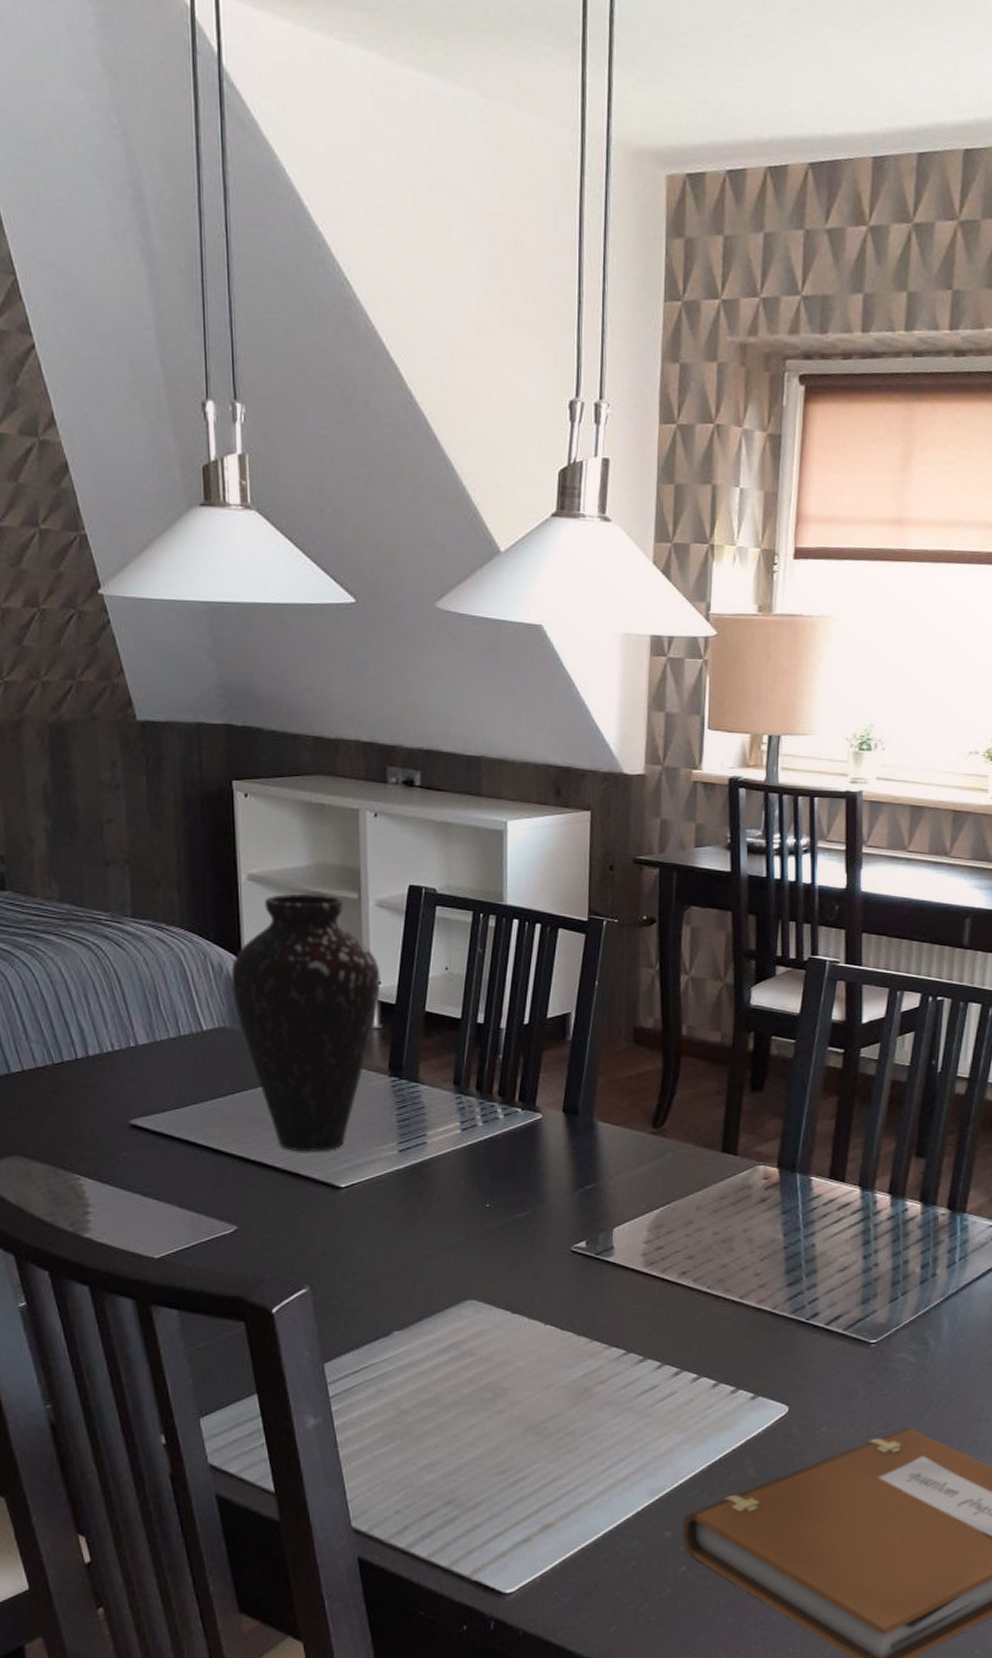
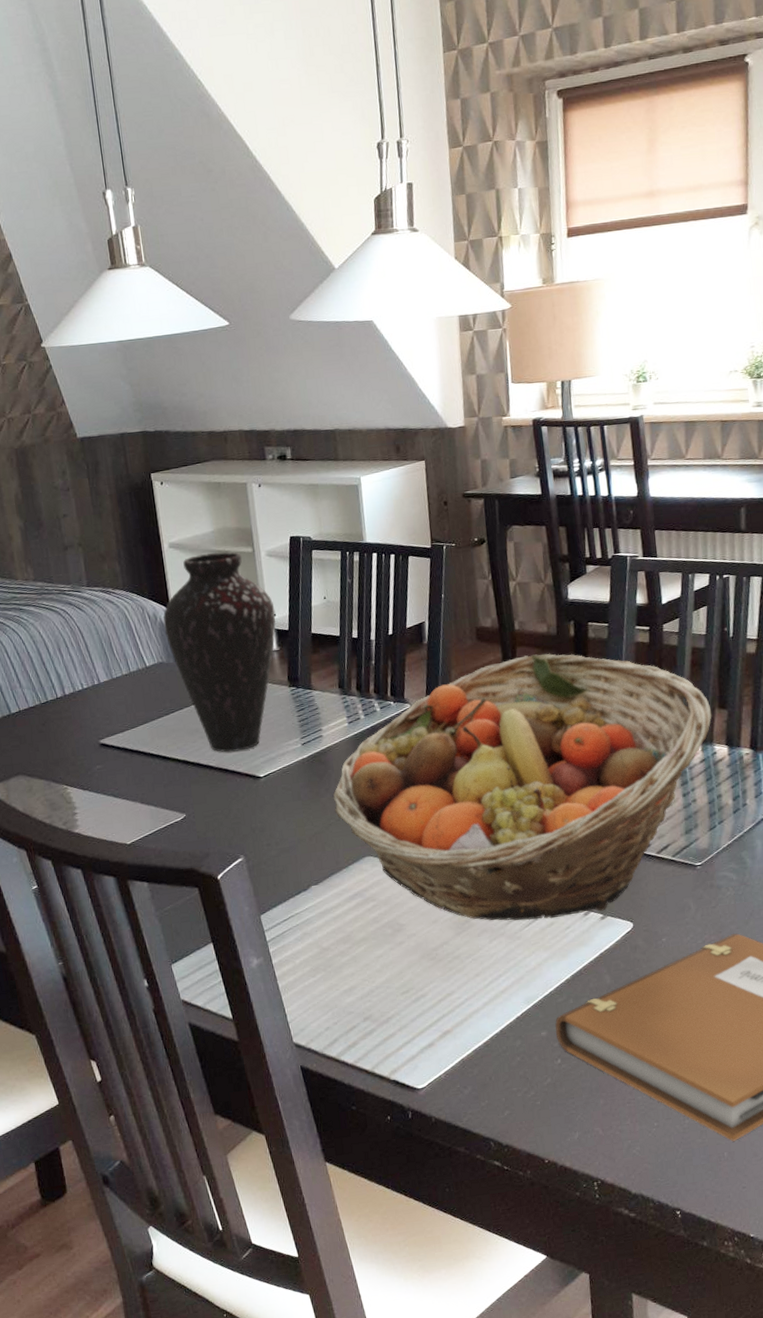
fruit basket: none [433,1068,907,1395] -> present [333,653,712,921]

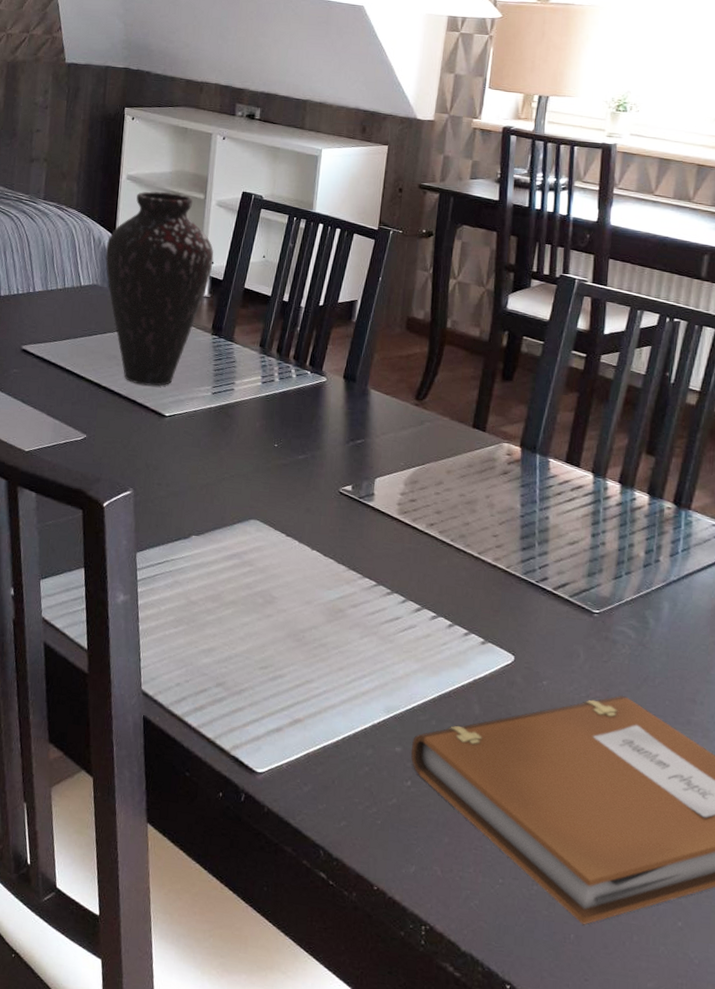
fruit basket: present [333,653,712,921] -> none [230,355,638,636]

